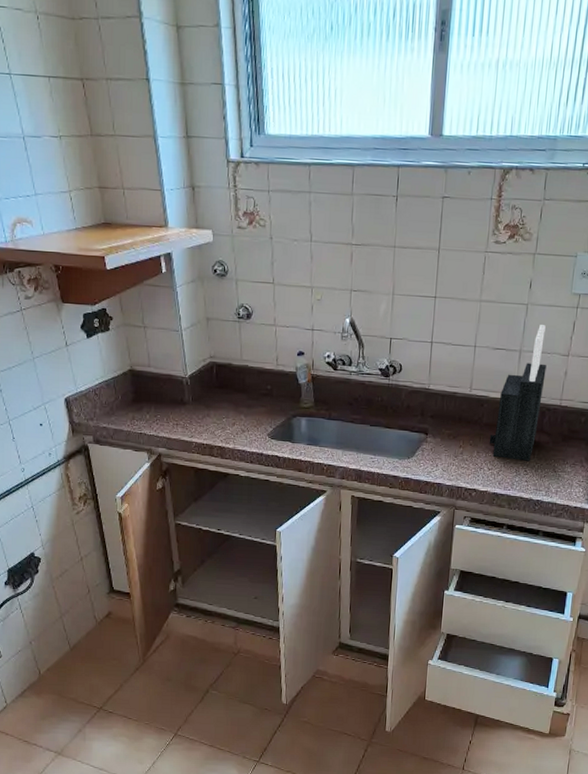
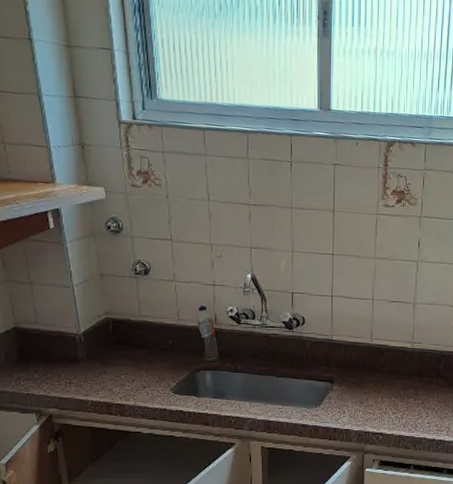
knife block: present [489,325,547,461] -> none [392,279,438,404]

